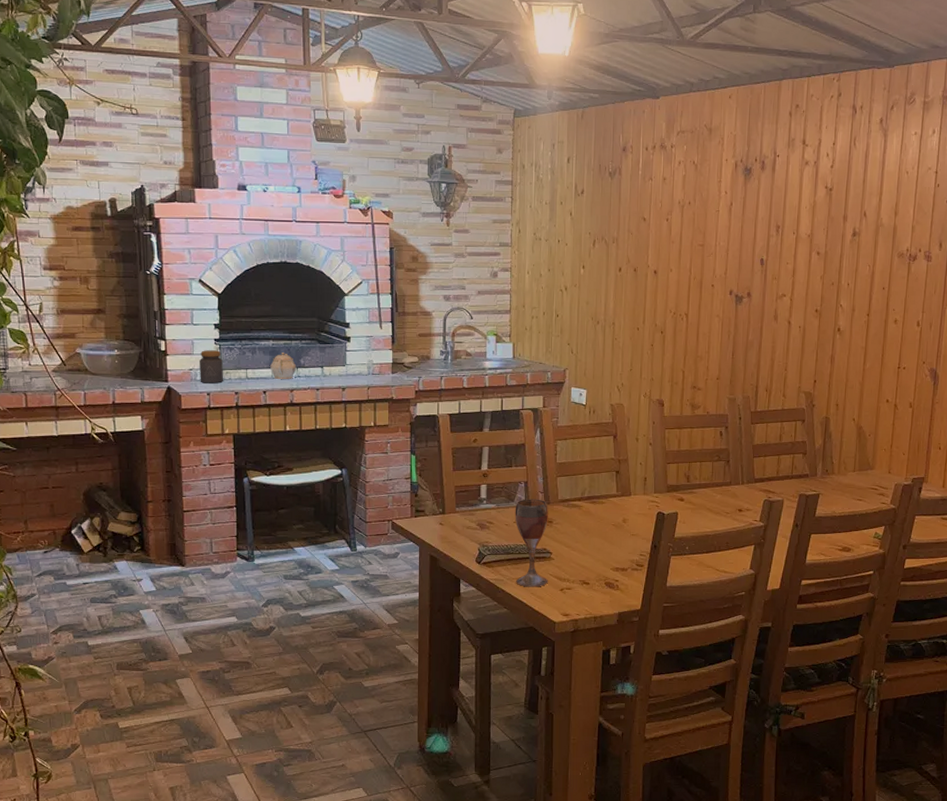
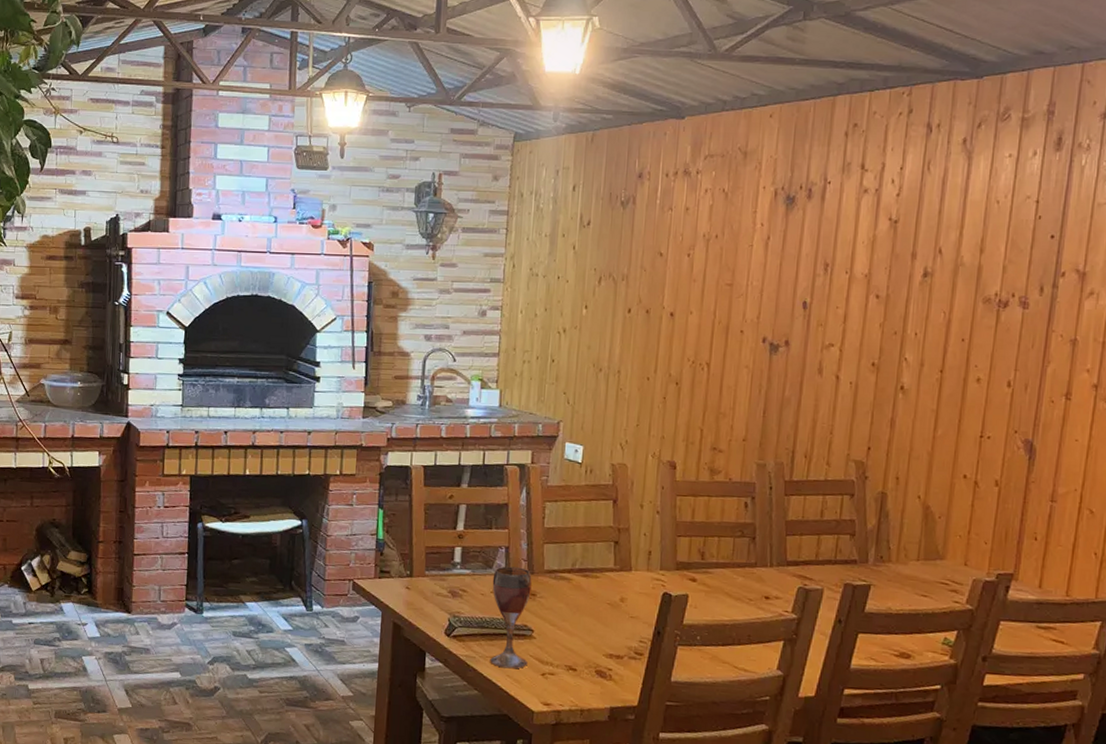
jar: present [200,350,223,385] -> none [160,385,185,422]
teapot: present [270,353,297,380] -> none [233,391,261,421]

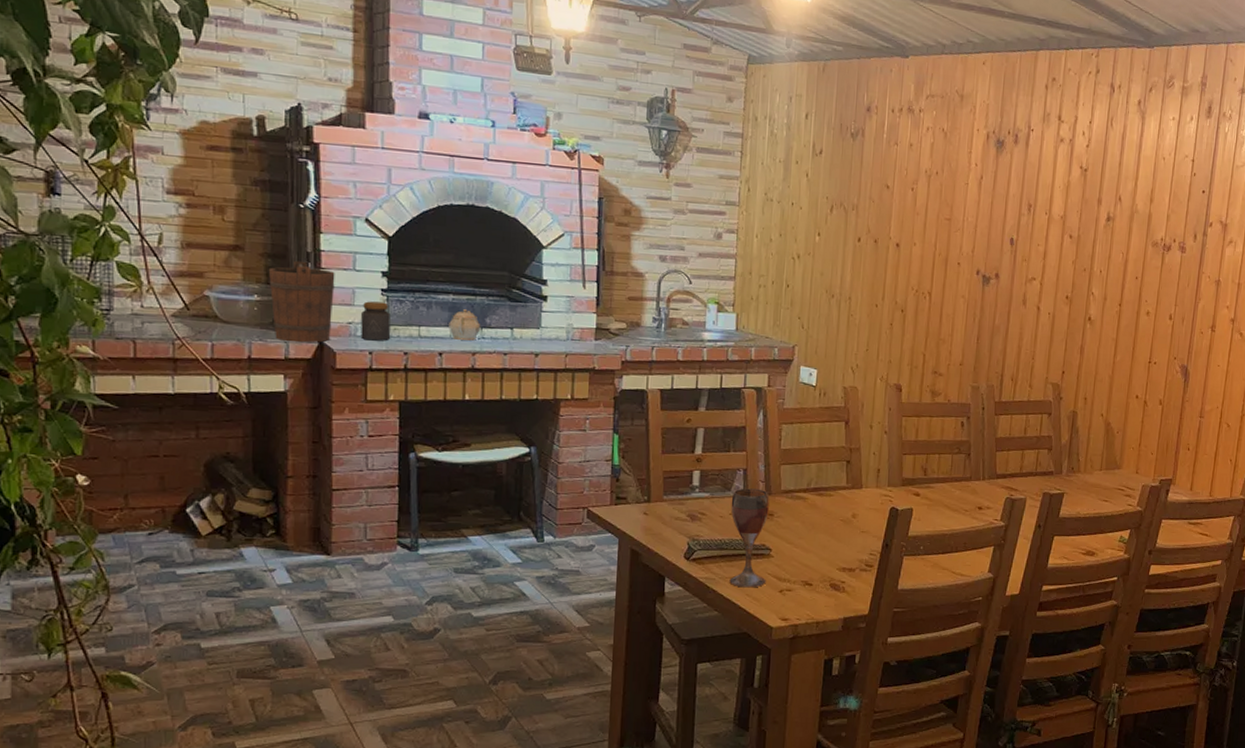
wooden bucket: none [89,351,141,424] -> present [268,260,335,343]
jar: none [160,385,185,422] -> present [360,301,391,342]
teapot: none [233,391,261,421] -> present [449,309,481,341]

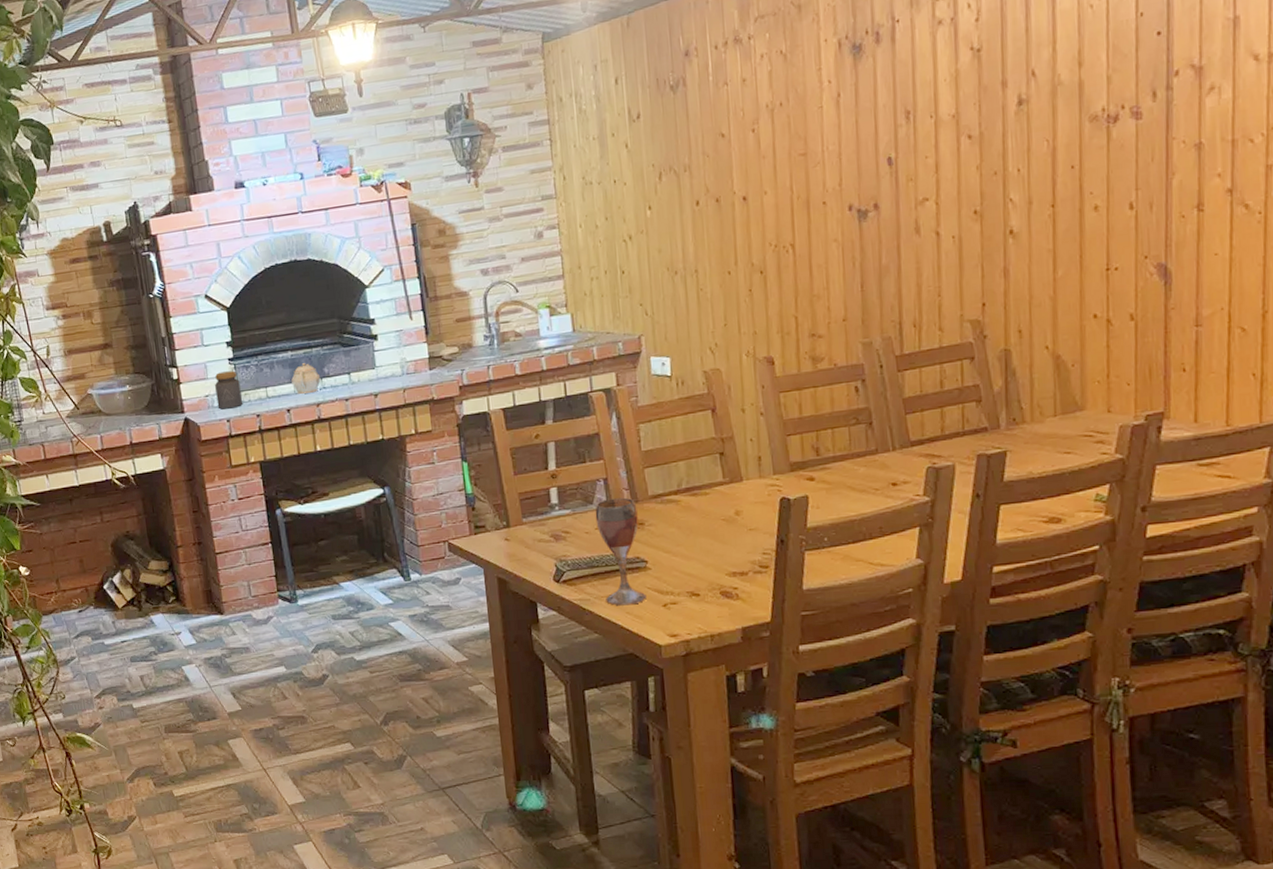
wooden bucket: present [268,260,335,343] -> none [133,346,193,424]

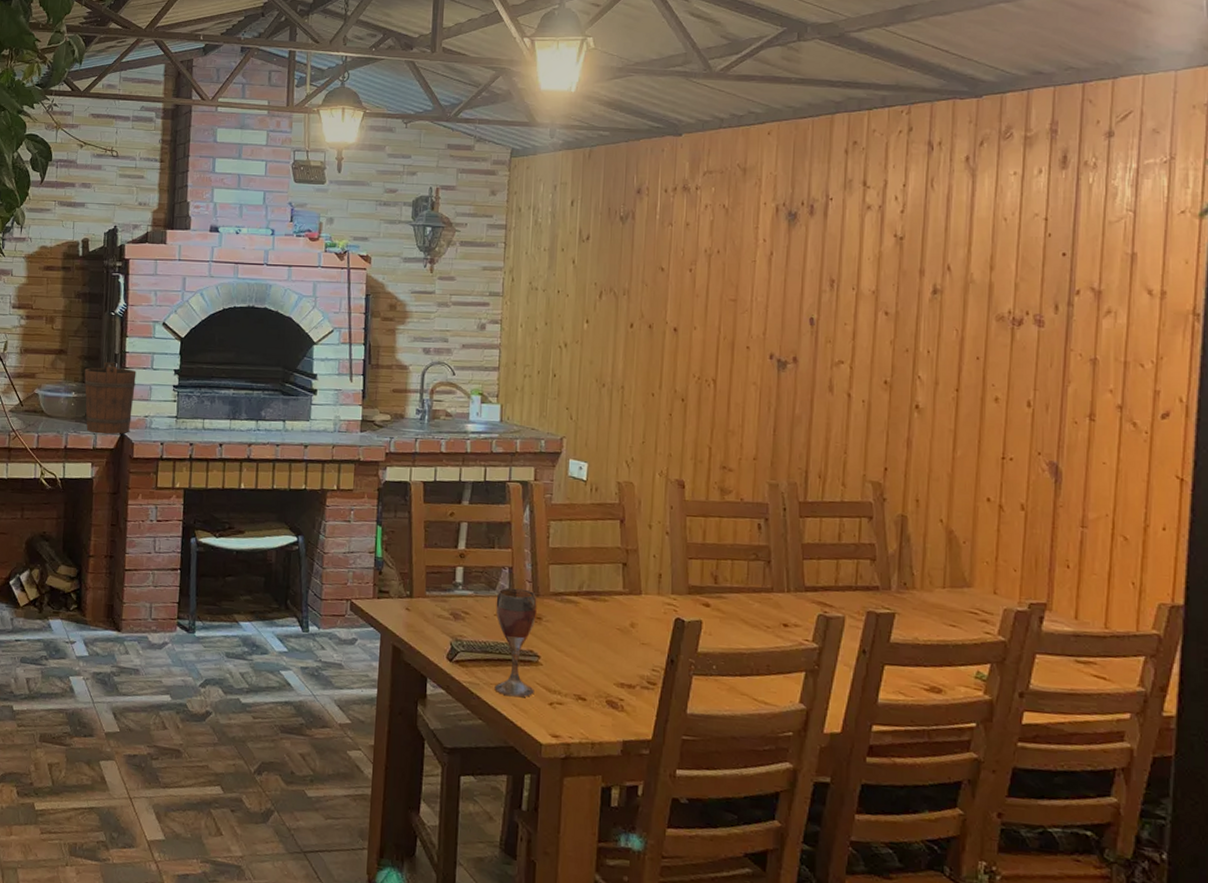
wooden bucket: none [133,346,193,424] -> present [84,361,137,435]
jar: present [215,370,242,410] -> none [154,396,180,434]
teapot: present [291,363,321,395] -> none [228,403,257,433]

